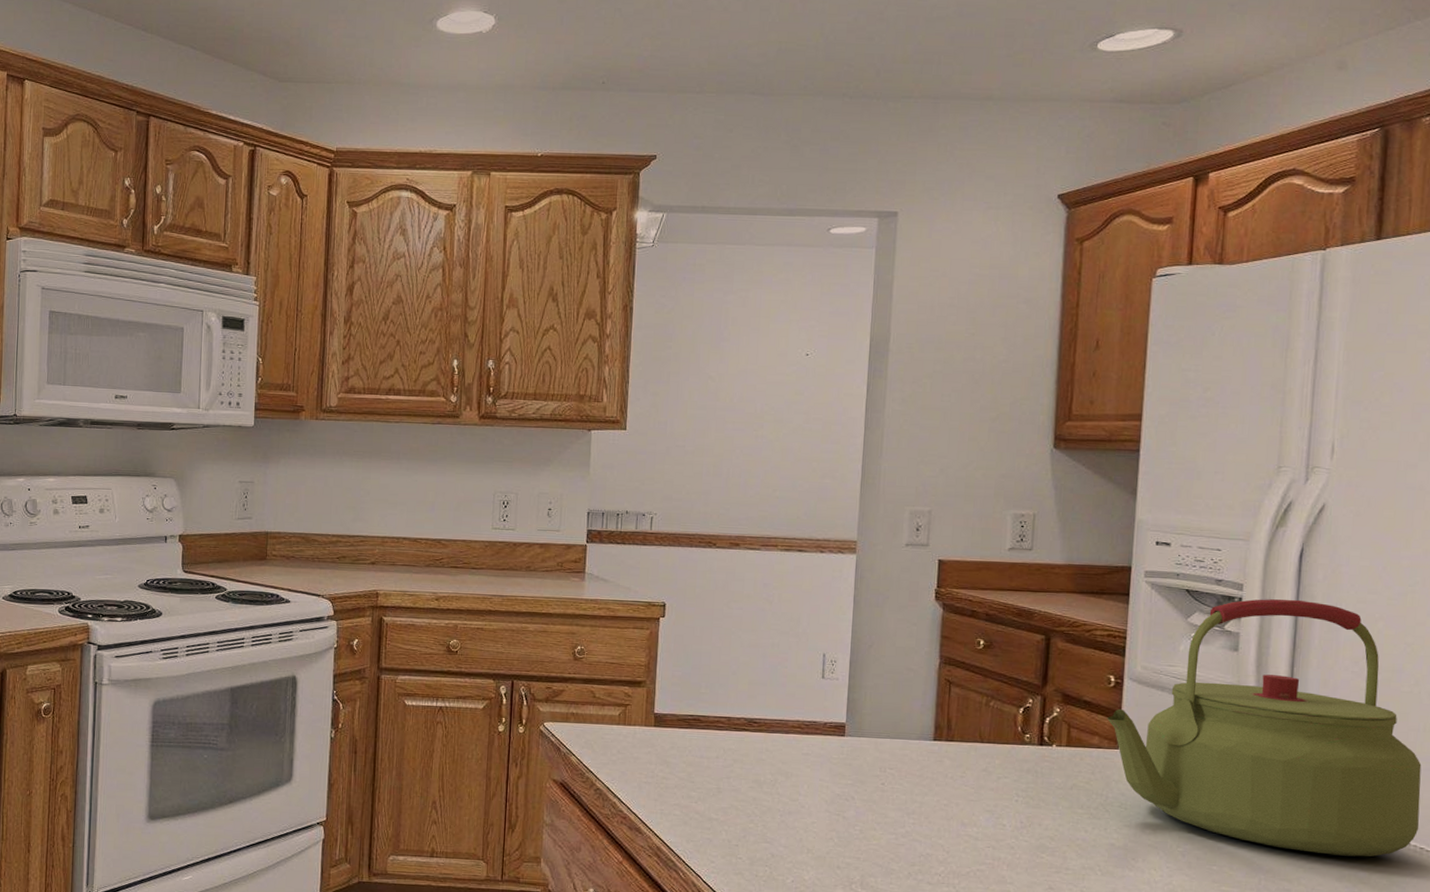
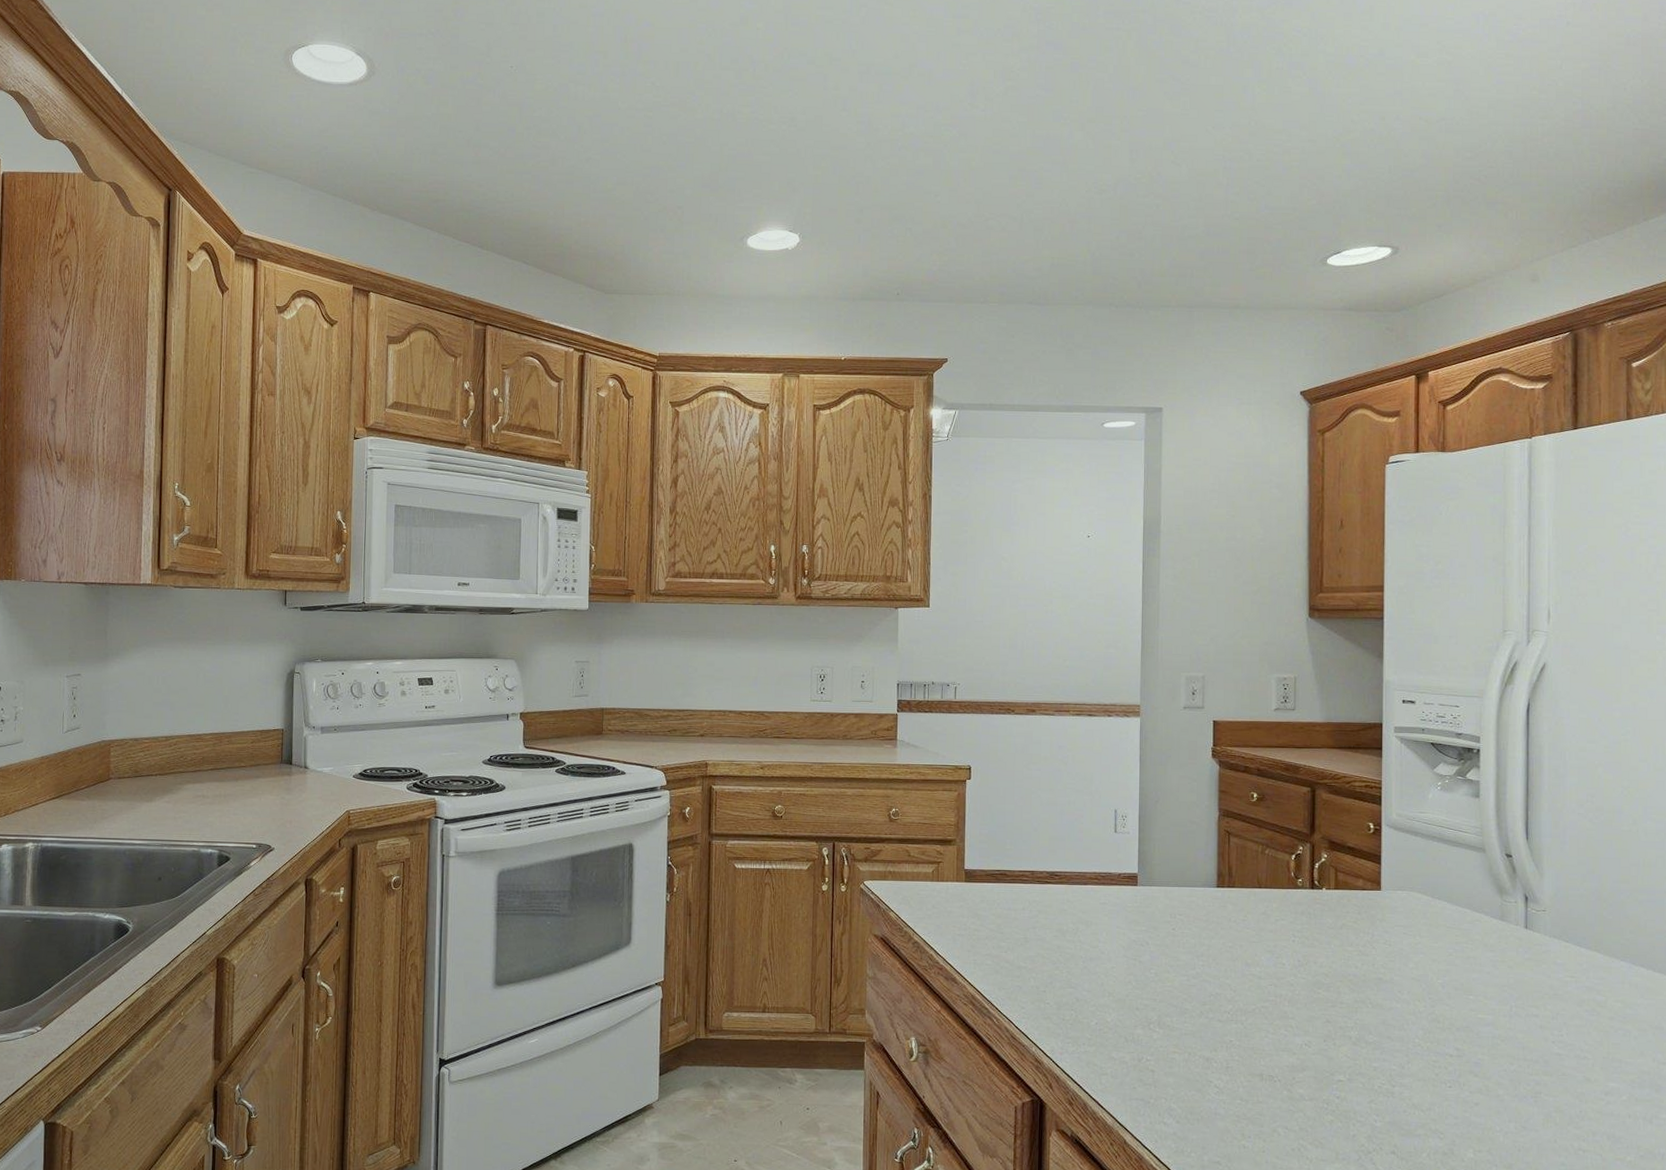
kettle: present [1106,599,1422,857] -> none [1368,749,1646,983]

